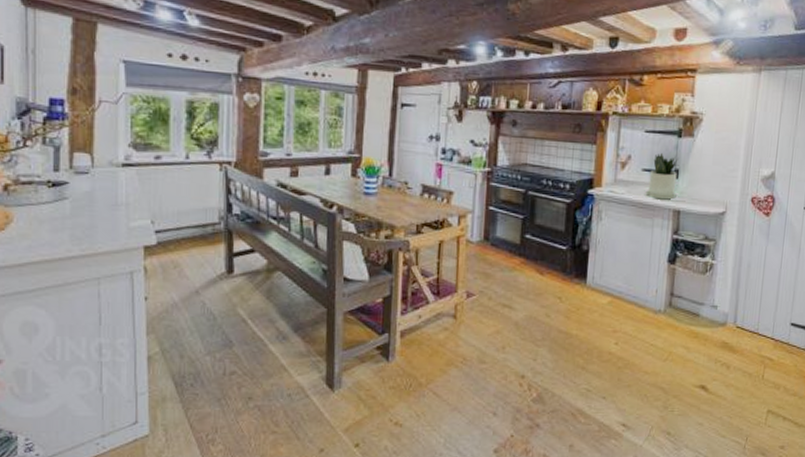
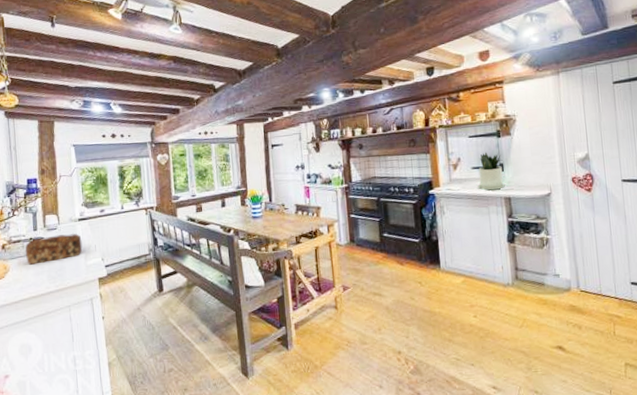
bread loaf: none [38,181,125,217] -> present [25,234,83,265]

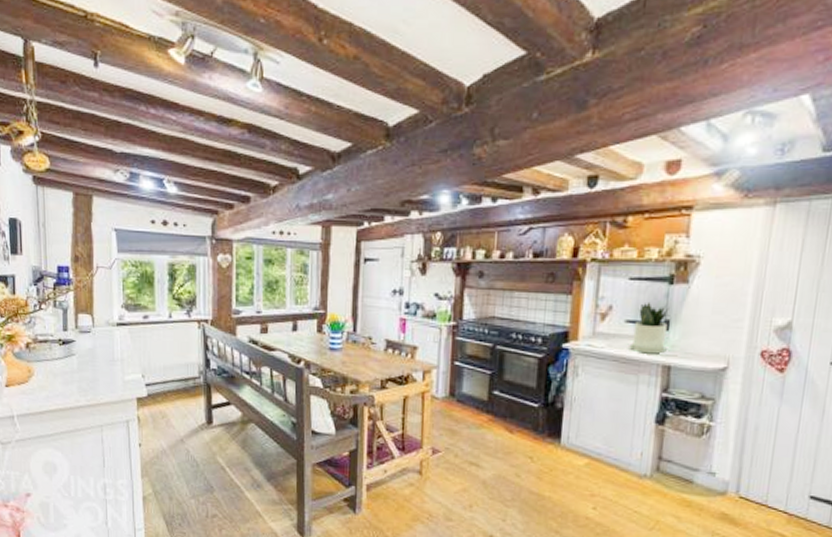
bread loaf: present [25,234,83,265] -> none [52,339,120,371]

